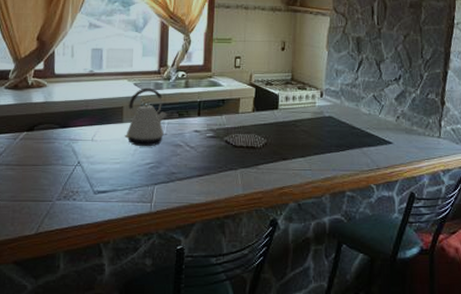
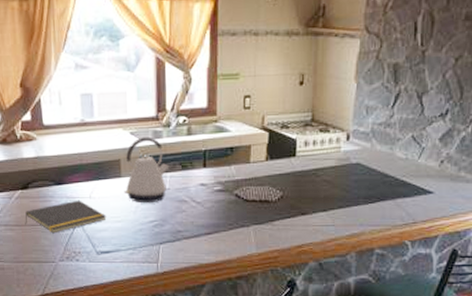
notepad: none [26,142,106,174] -> present [25,200,107,234]

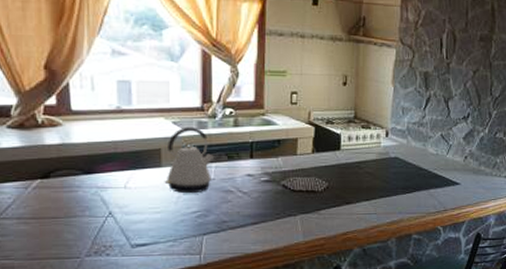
notepad: present [25,200,107,234] -> none [44,190,144,227]

